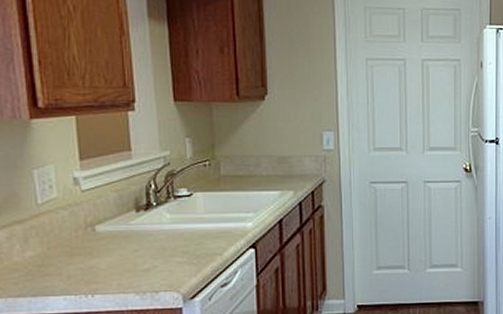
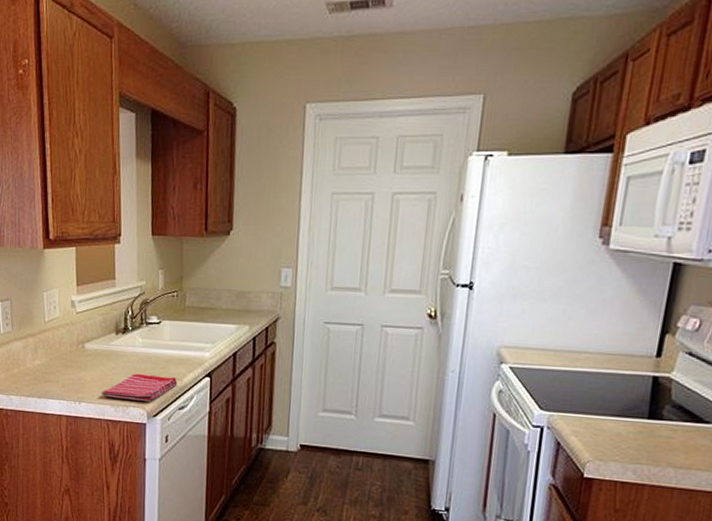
dish towel: none [121,253,217,285] -> present [101,373,178,402]

